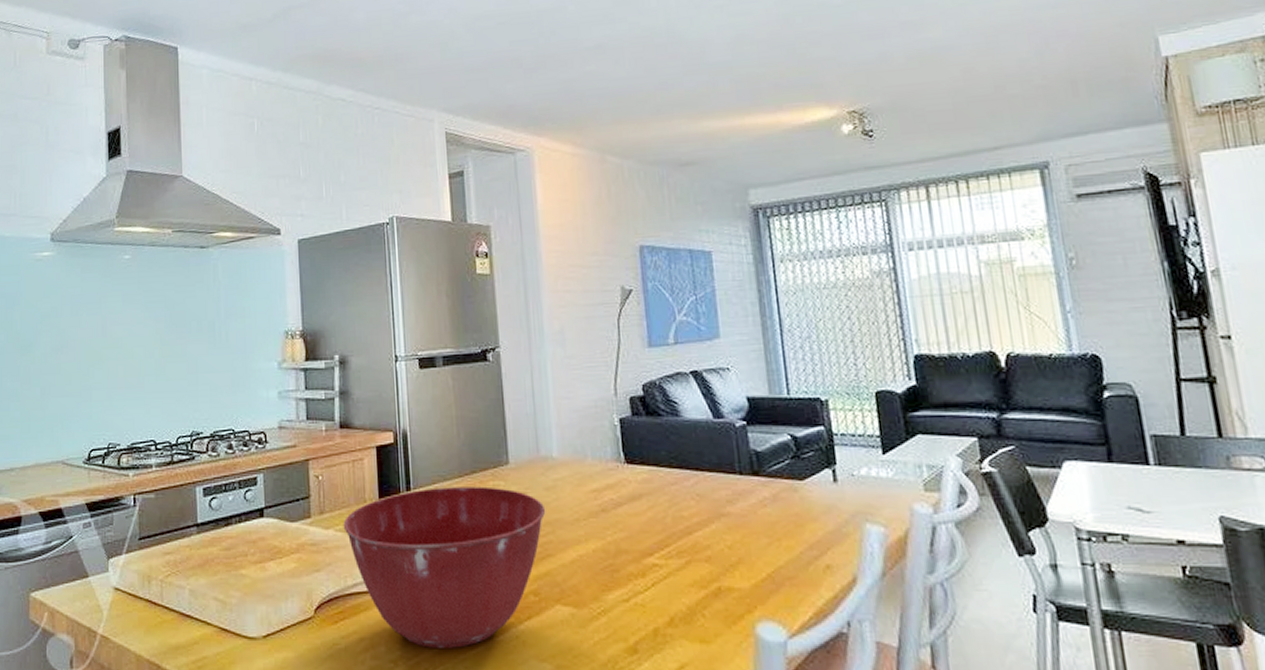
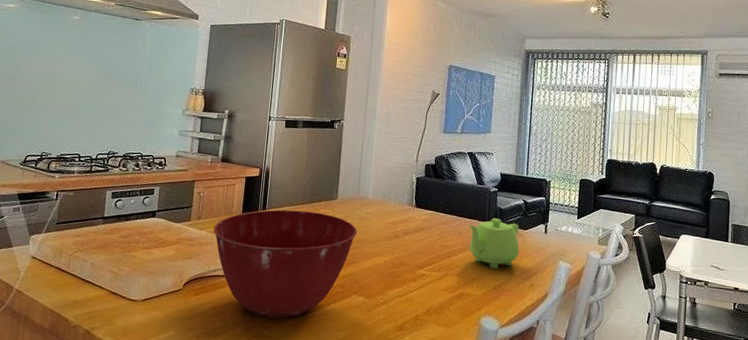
teapot: none [710,467,799,545] -> present [468,218,520,269]

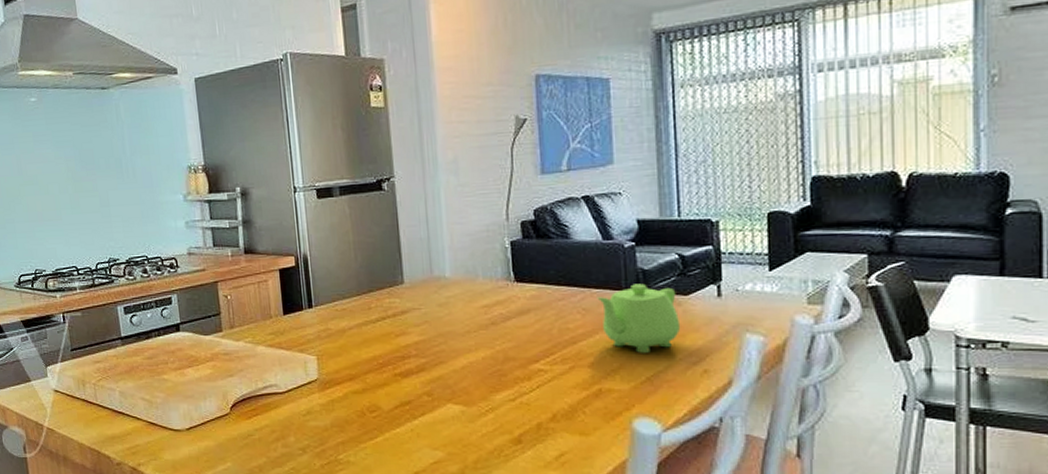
mixing bowl: present [213,209,358,318] -> none [252,303,439,439]

